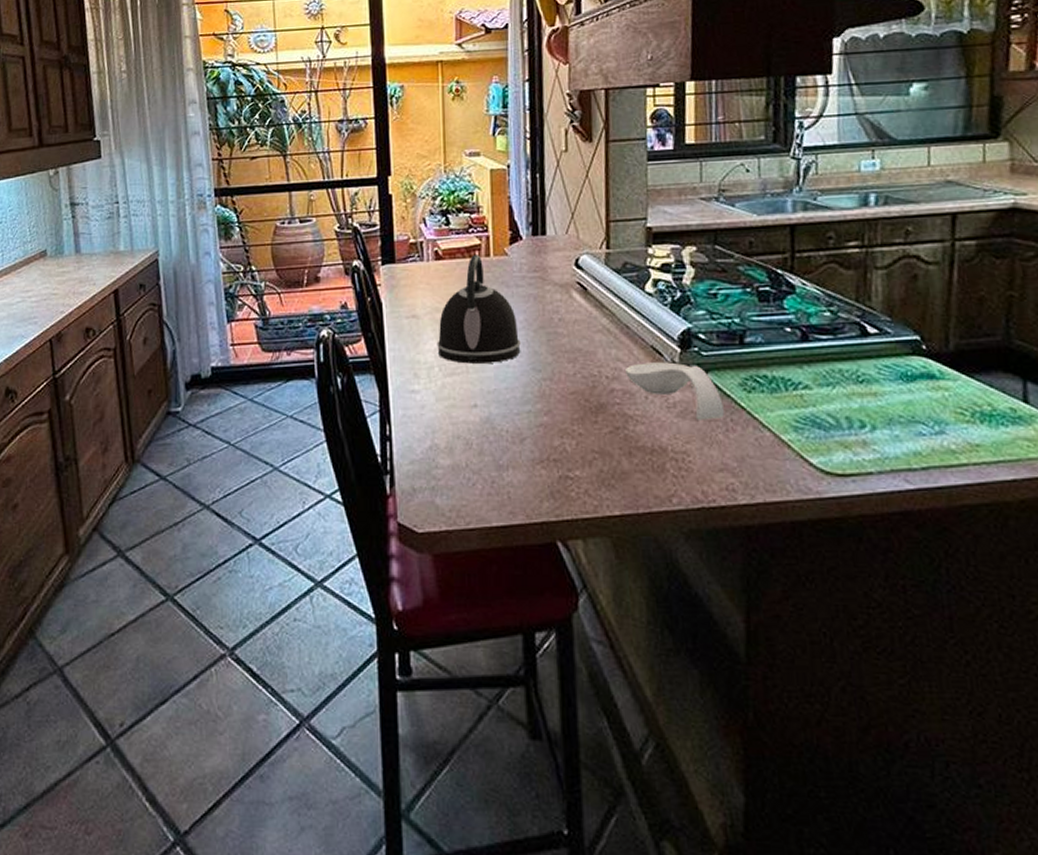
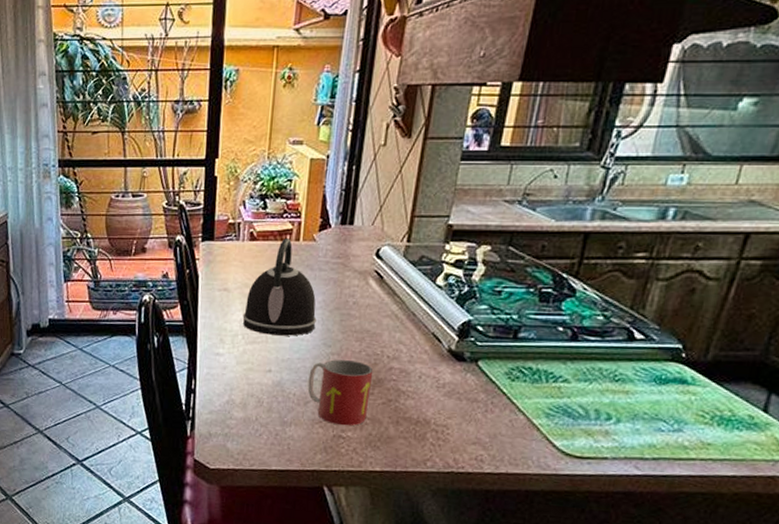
mug: none [521,384,594,464] -> present [307,359,374,426]
spoon rest: present [625,362,726,420] -> none [405,347,488,401]

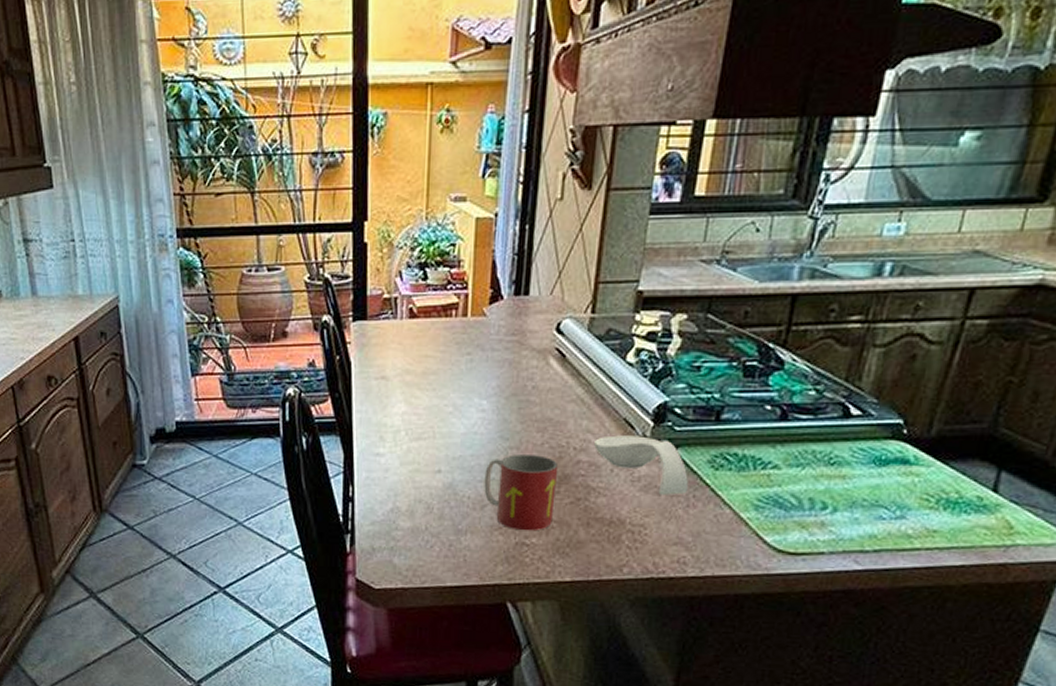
kettle: present [242,239,317,336] -> none [405,314,491,429]
spoon rest: none [405,347,488,401] -> present [594,435,689,495]

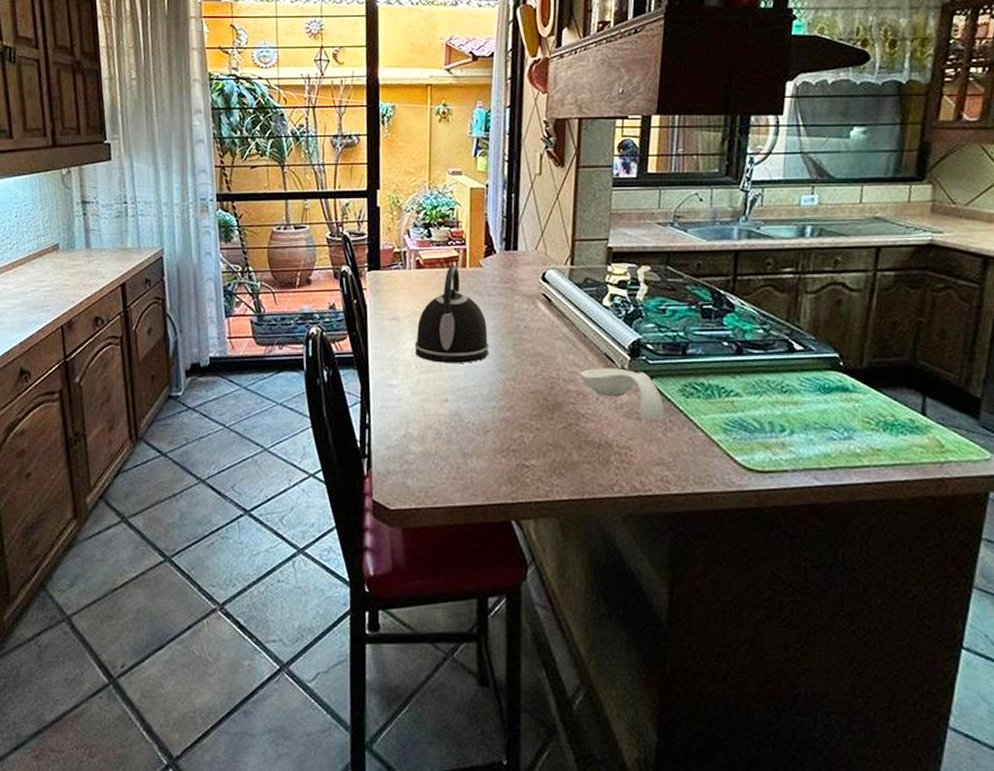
kettle: none [405,314,491,429] -> present [414,266,489,363]
mug: present [484,453,559,531] -> none [486,384,551,454]

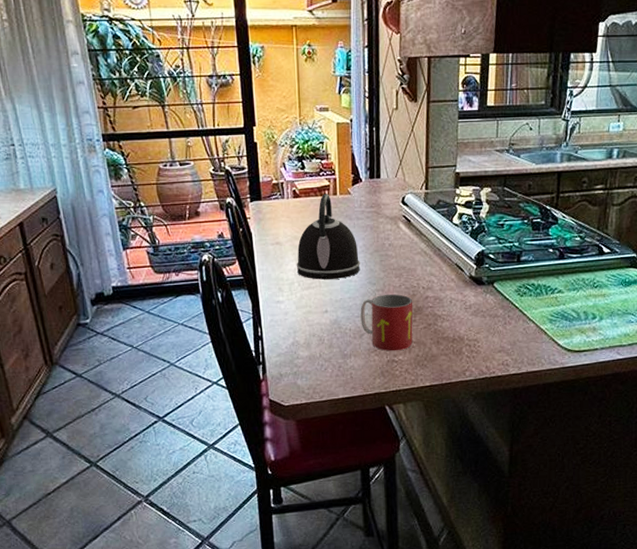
mug: none [486,384,551,454] -> present [360,294,413,351]
spoon rest: present [581,368,665,420] -> none [437,275,505,317]

